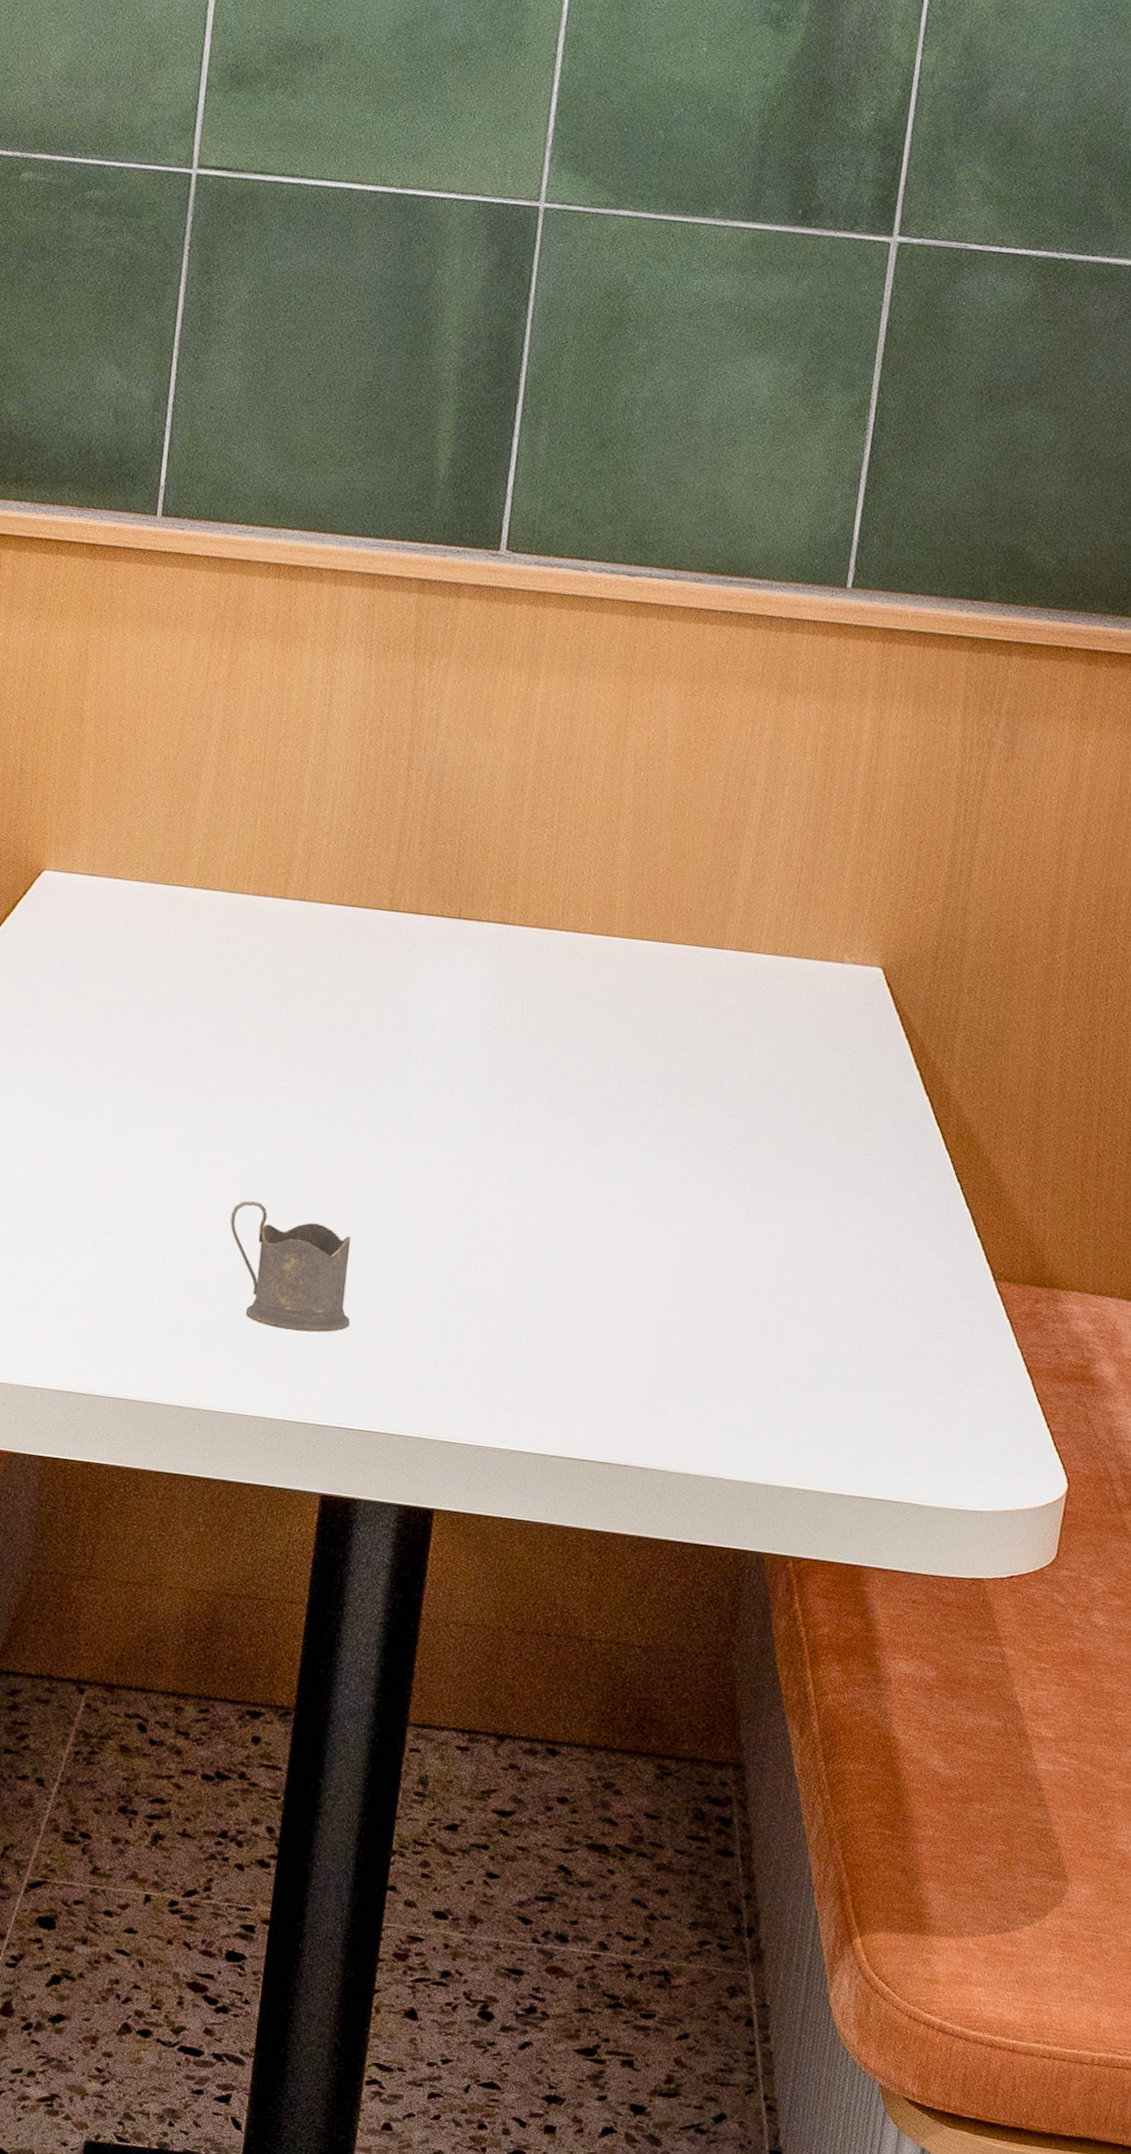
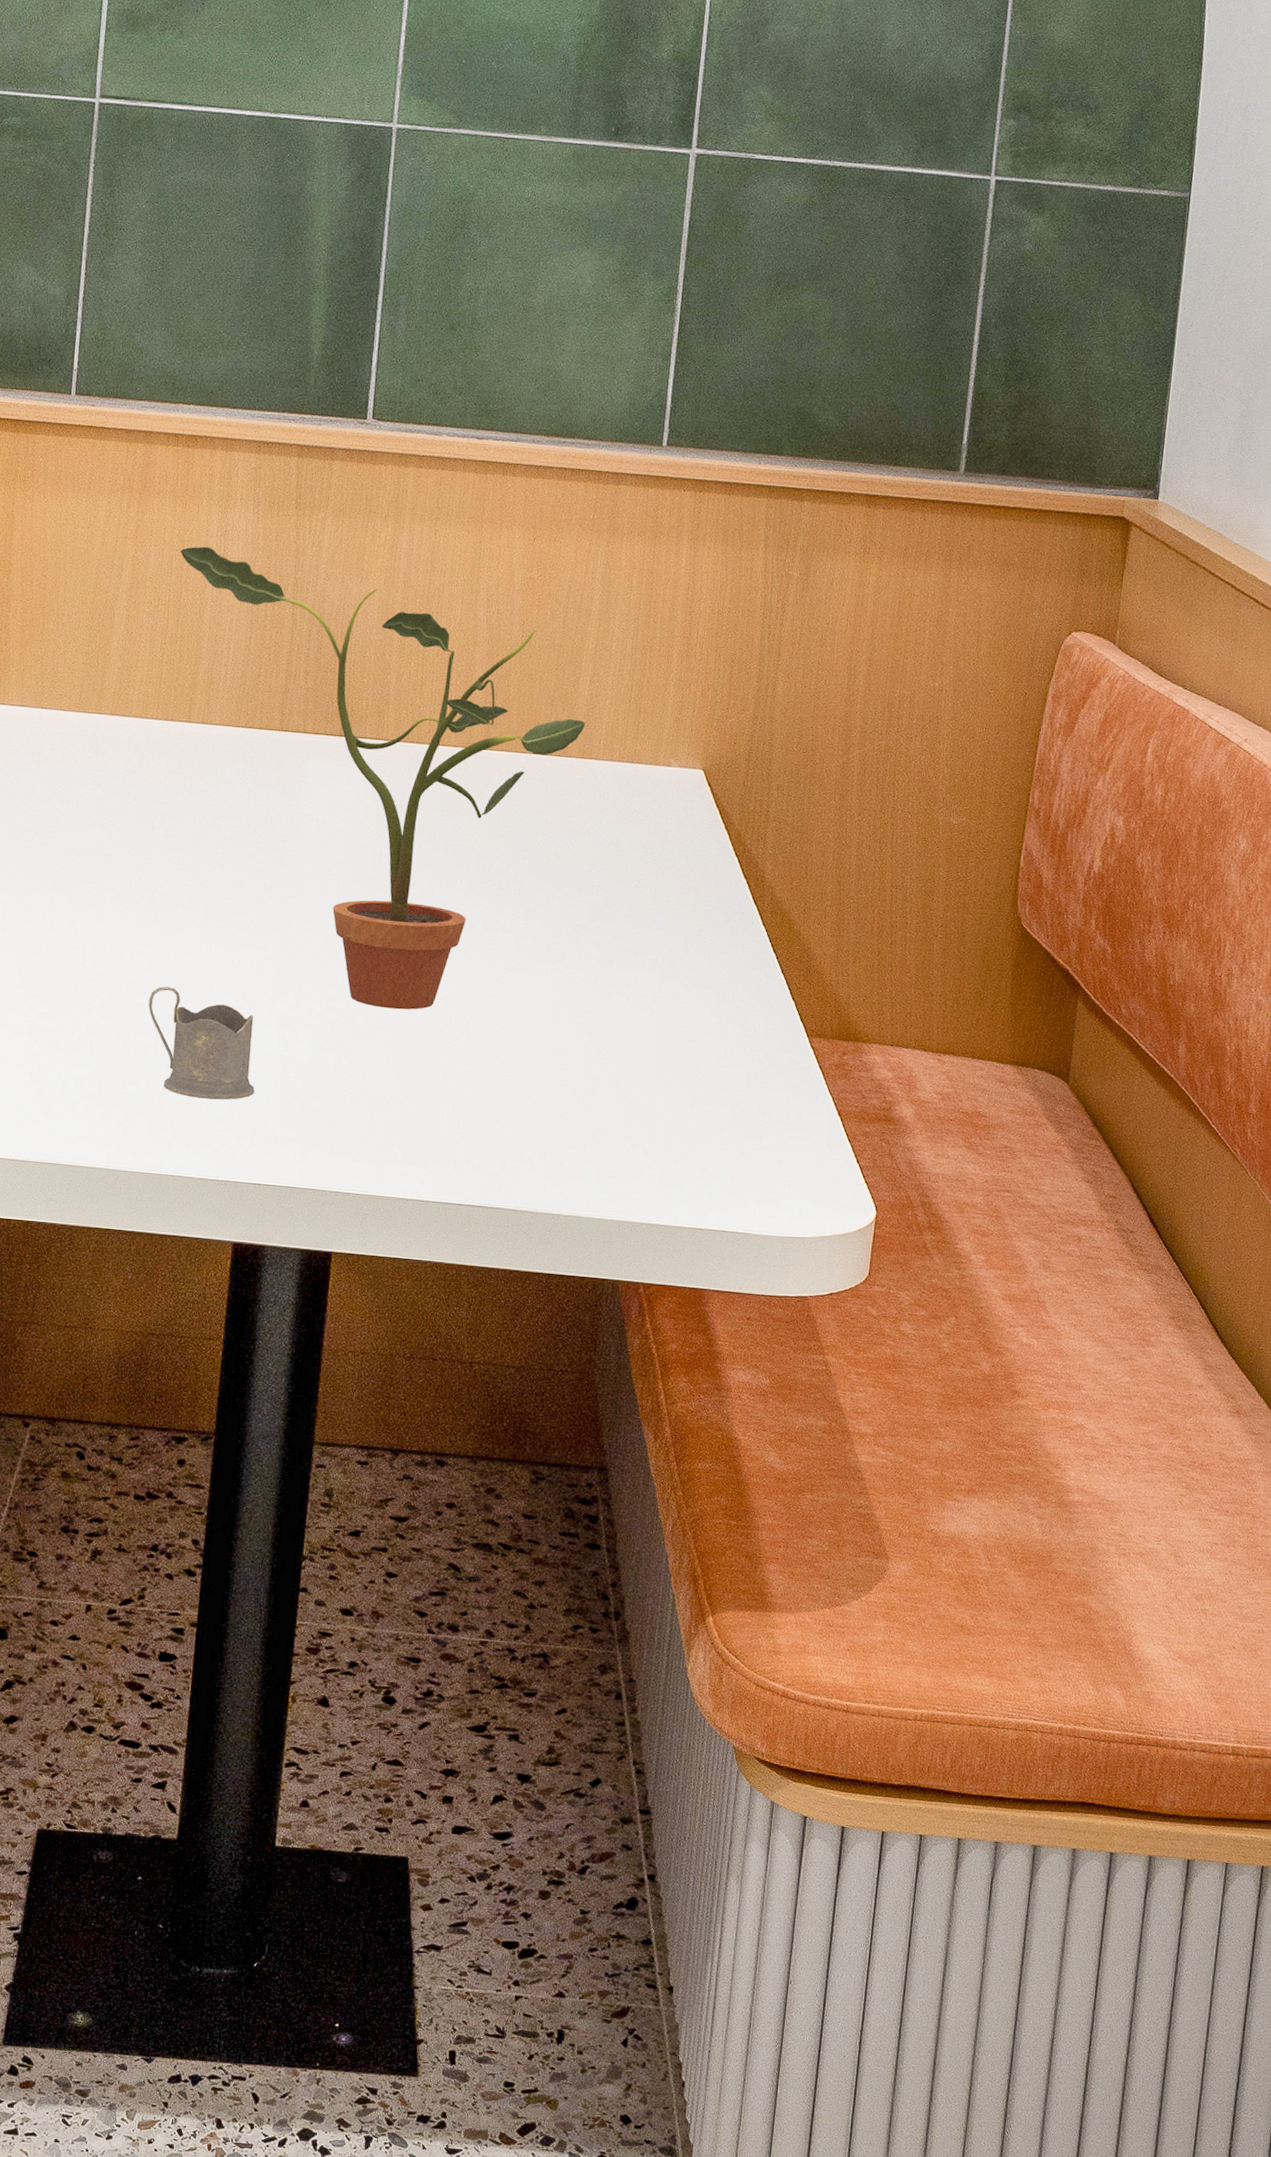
potted plant: none [279,695,746,1236] -> present [180,546,586,1010]

